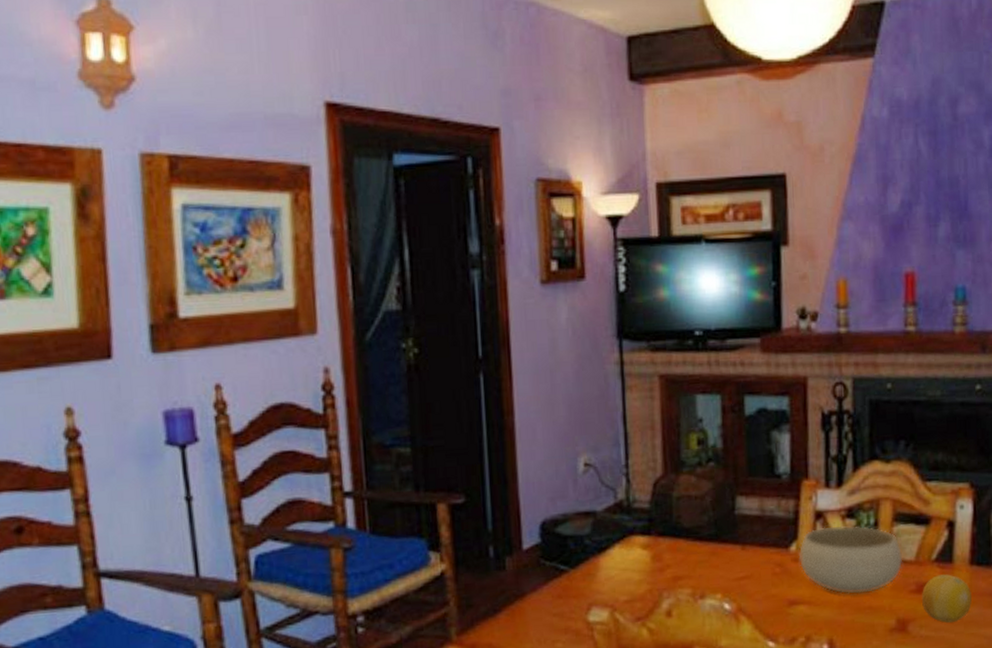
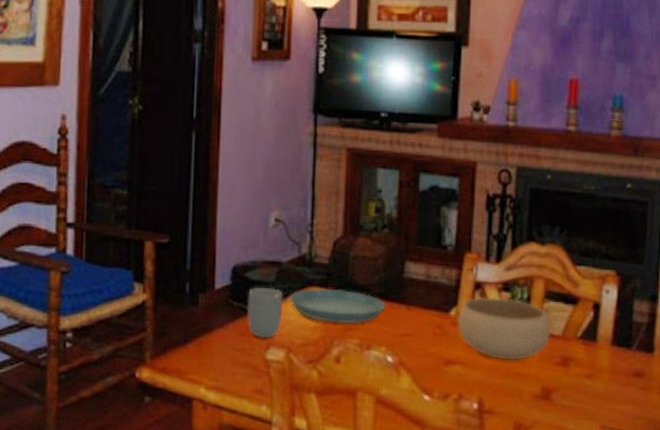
cup: none [561,542,603,599] -> present [247,287,283,339]
saucer: none [609,535,717,574] -> present [290,289,385,324]
fruit: present [921,574,972,623] -> none [565,351,611,396]

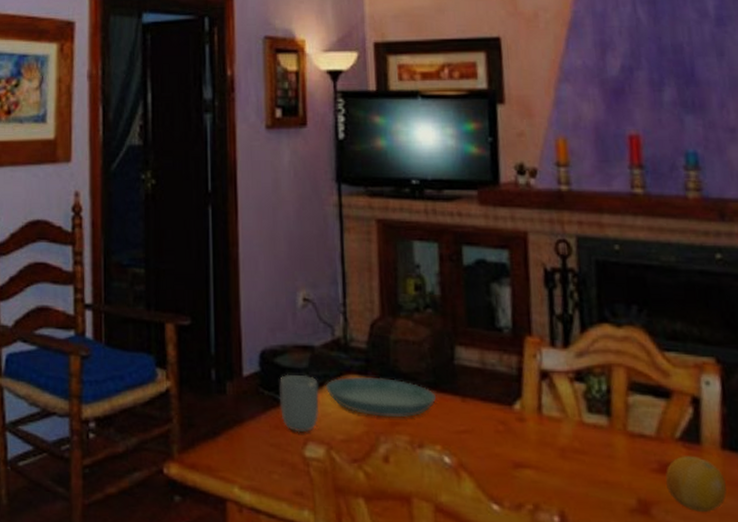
bowl: present [457,297,551,361] -> none [523,388,642,466]
fruit: none [565,351,611,396] -> present [665,456,727,512]

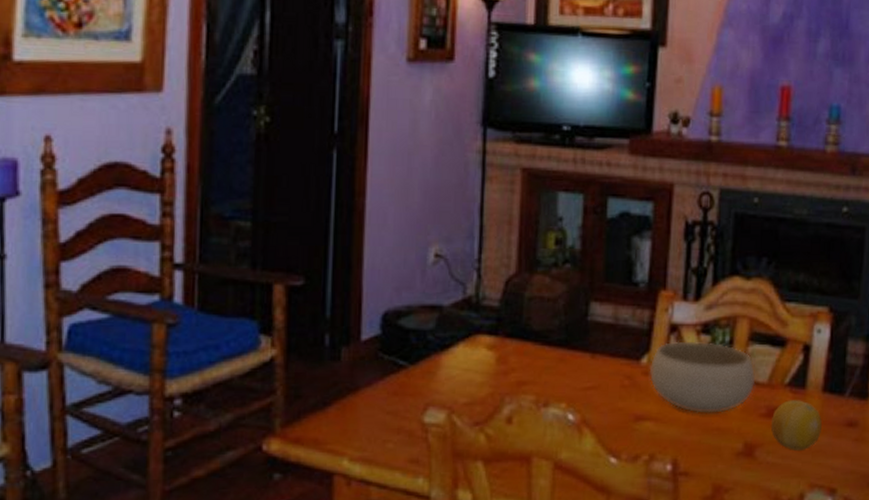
cup: present [279,374,320,433] -> none [401,336,444,398]
saucer: present [326,377,436,418] -> none [453,337,566,378]
bowl: none [523,388,642,466] -> present [649,341,756,415]

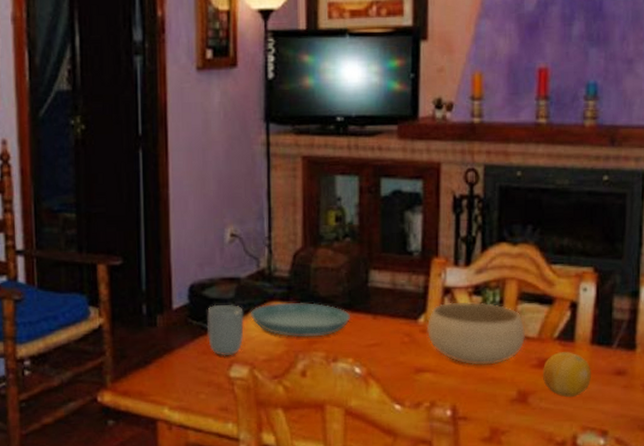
cup: none [401,336,444,398] -> present [207,304,244,356]
saucer: none [453,337,566,378] -> present [251,303,350,338]

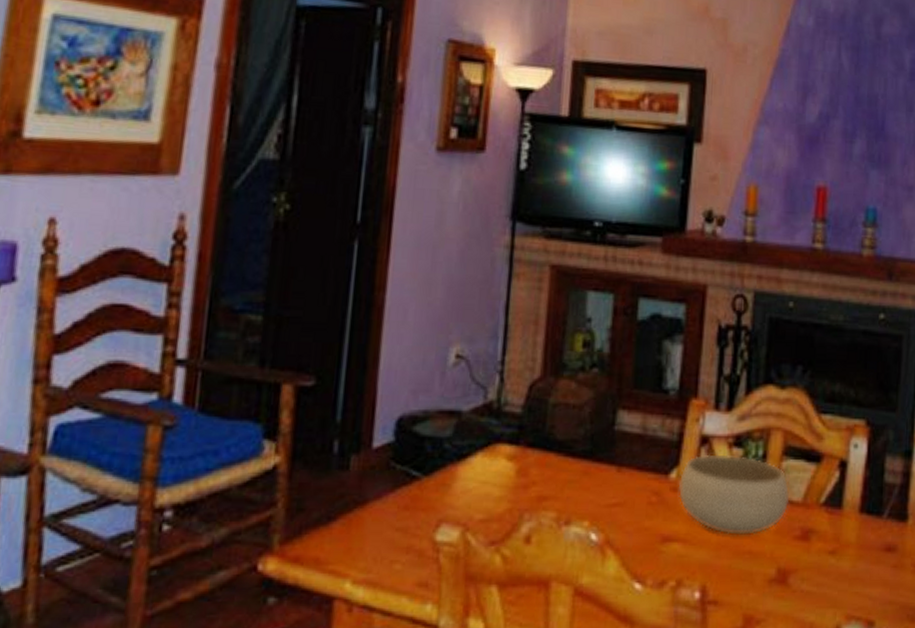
cup: present [207,304,244,356] -> none [413,444,462,513]
saucer: present [251,303,350,338] -> none [470,446,590,492]
fruit: present [542,352,591,397] -> none [805,521,859,577]

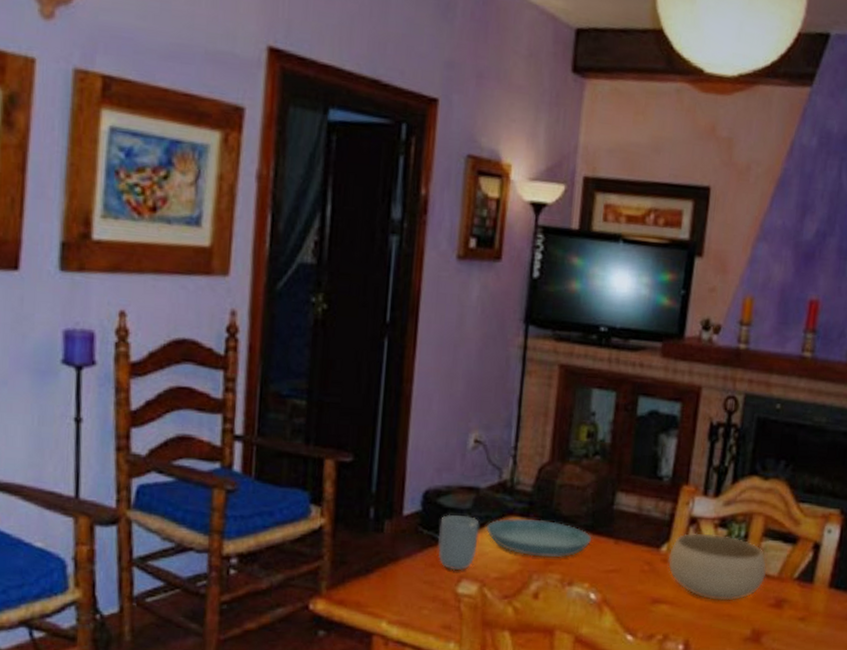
cup: none [413,444,462,513] -> present [438,514,480,571]
saucer: none [470,446,590,492] -> present [487,518,591,558]

